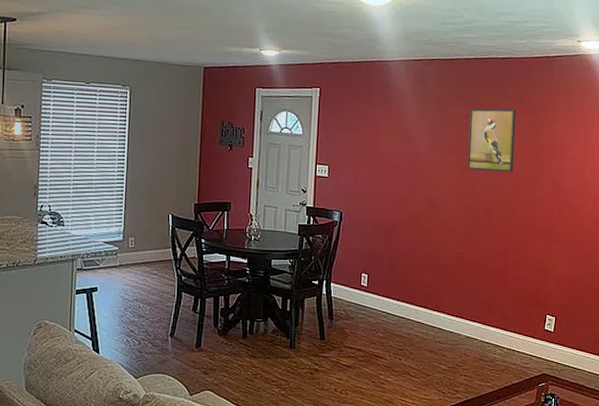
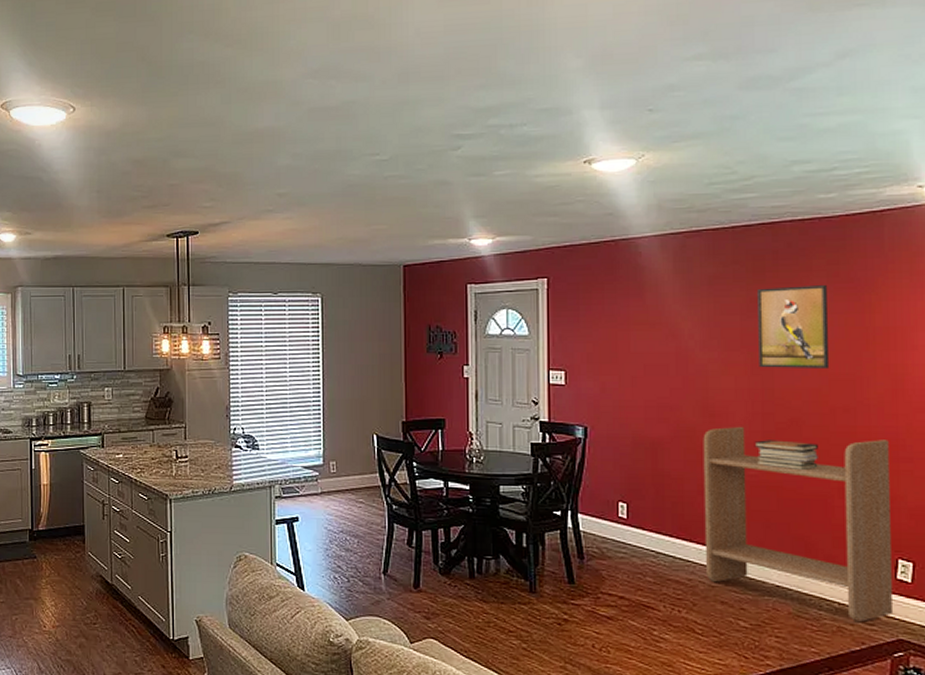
bookshelf: none [420,214,547,361] -> present [703,426,892,622]
book stack: none [460,225,502,248] -> present [754,440,818,470]

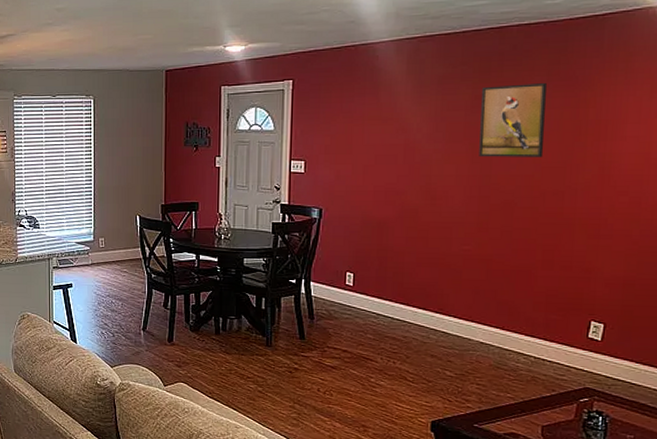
bookshelf: present [703,426,892,622] -> none [419,207,592,373]
book stack: present [754,440,818,470] -> none [469,219,527,245]

